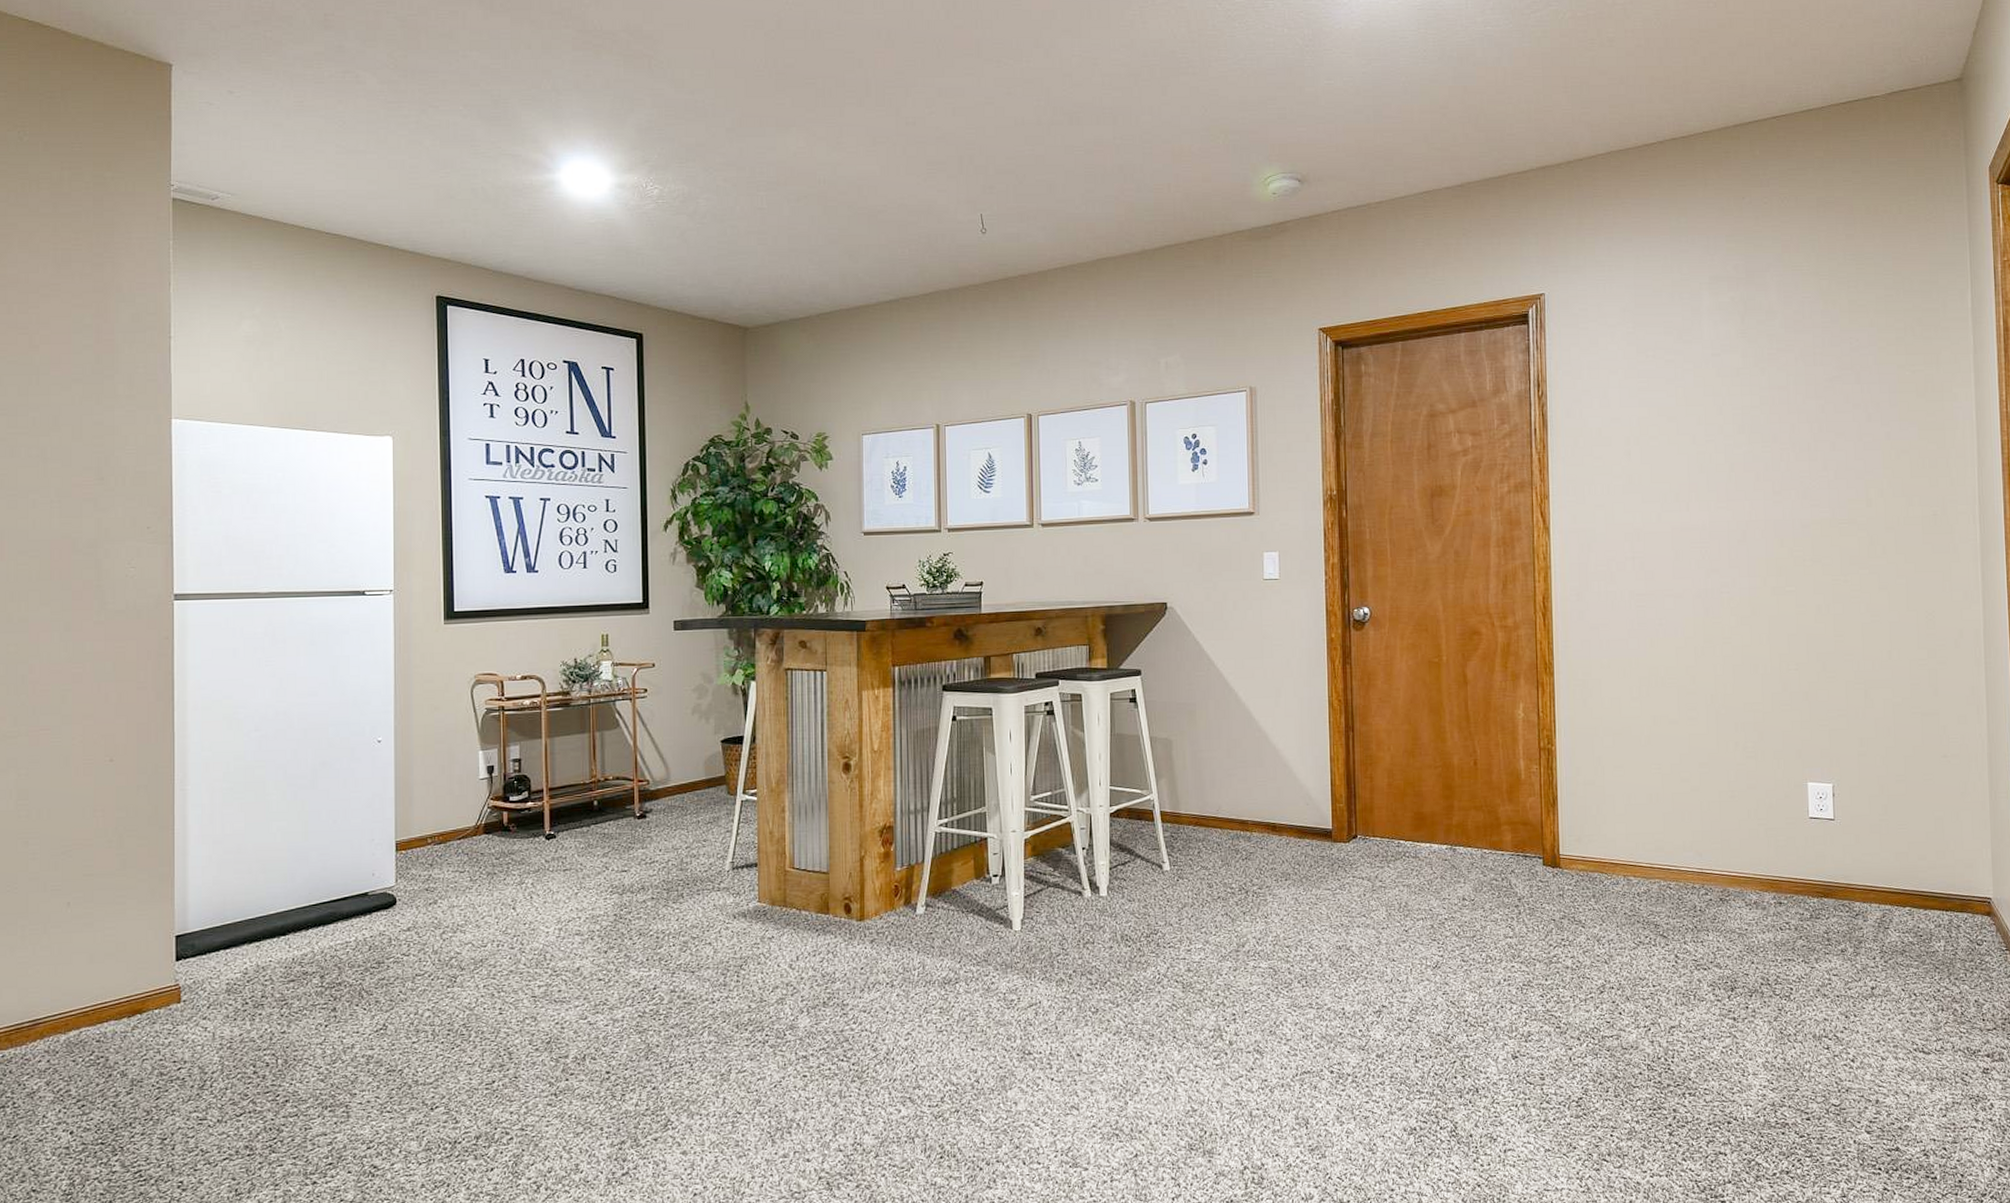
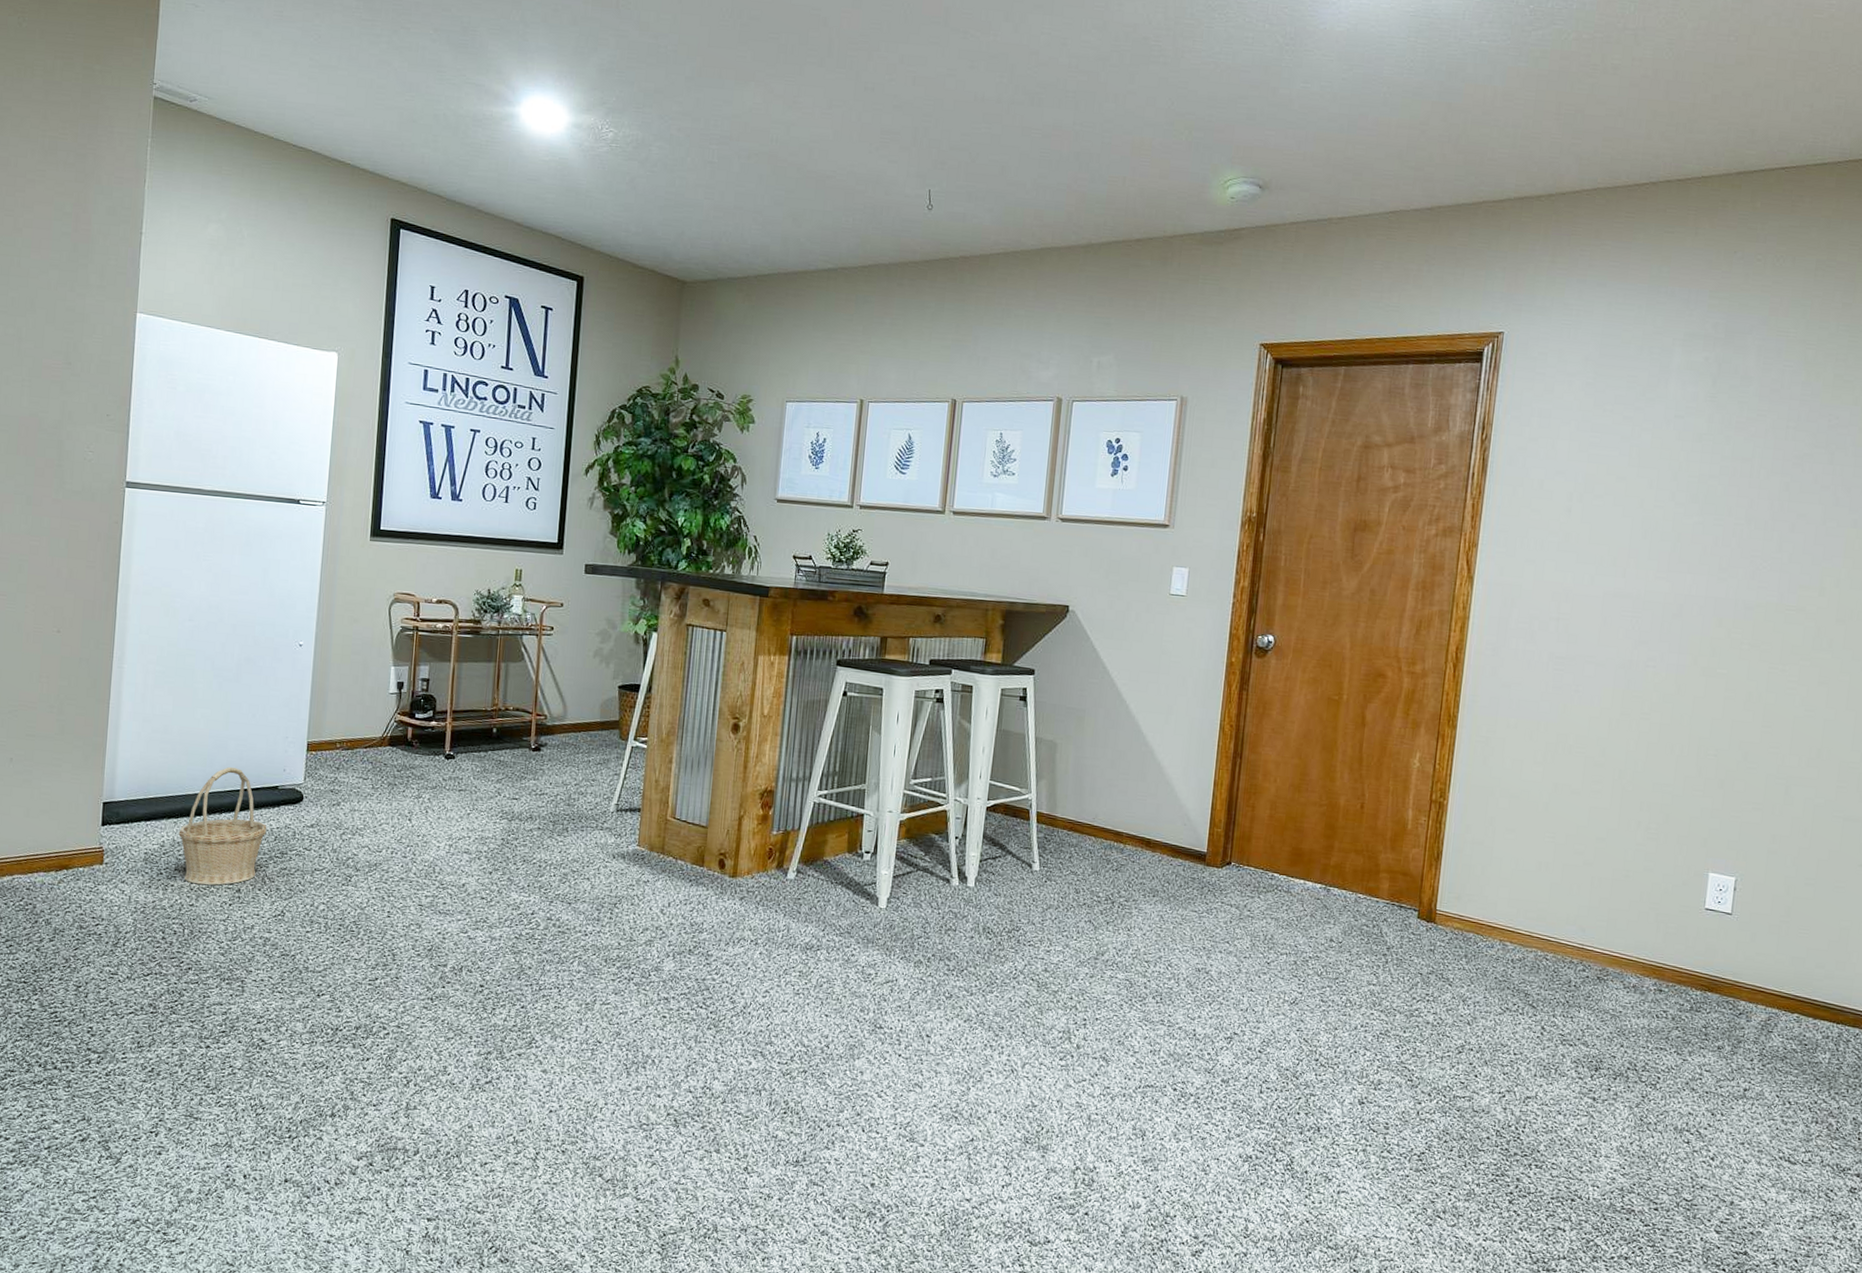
basket: none [262,878,360,1009] -> present [178,766,267,885]

